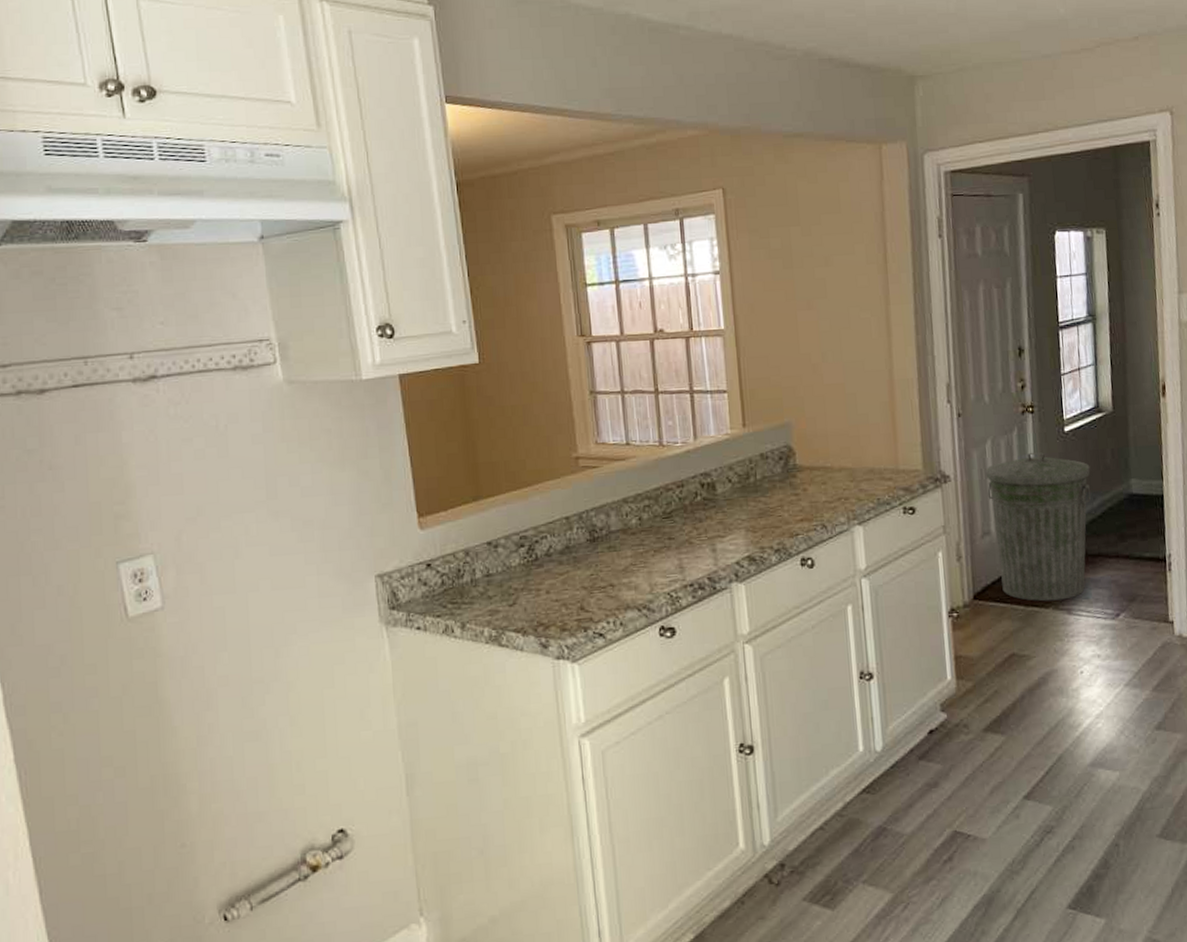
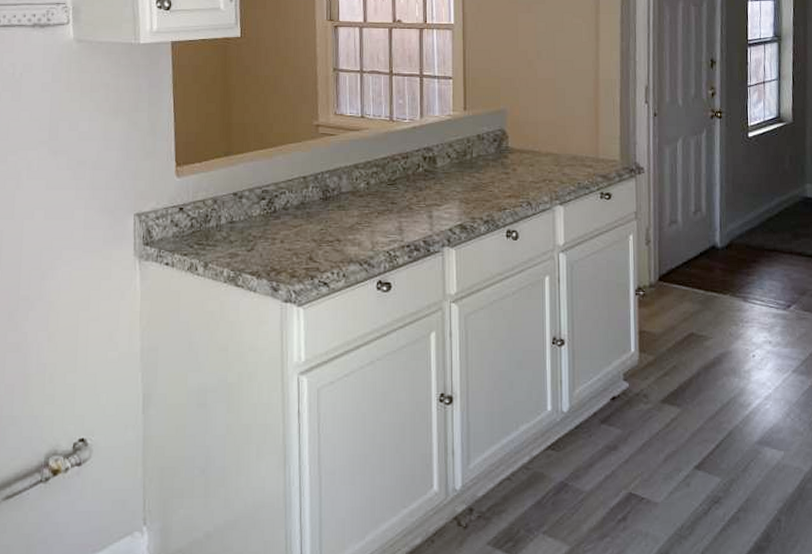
trash can: present [985,452,1092,602] -> none [676,152,770,288]

